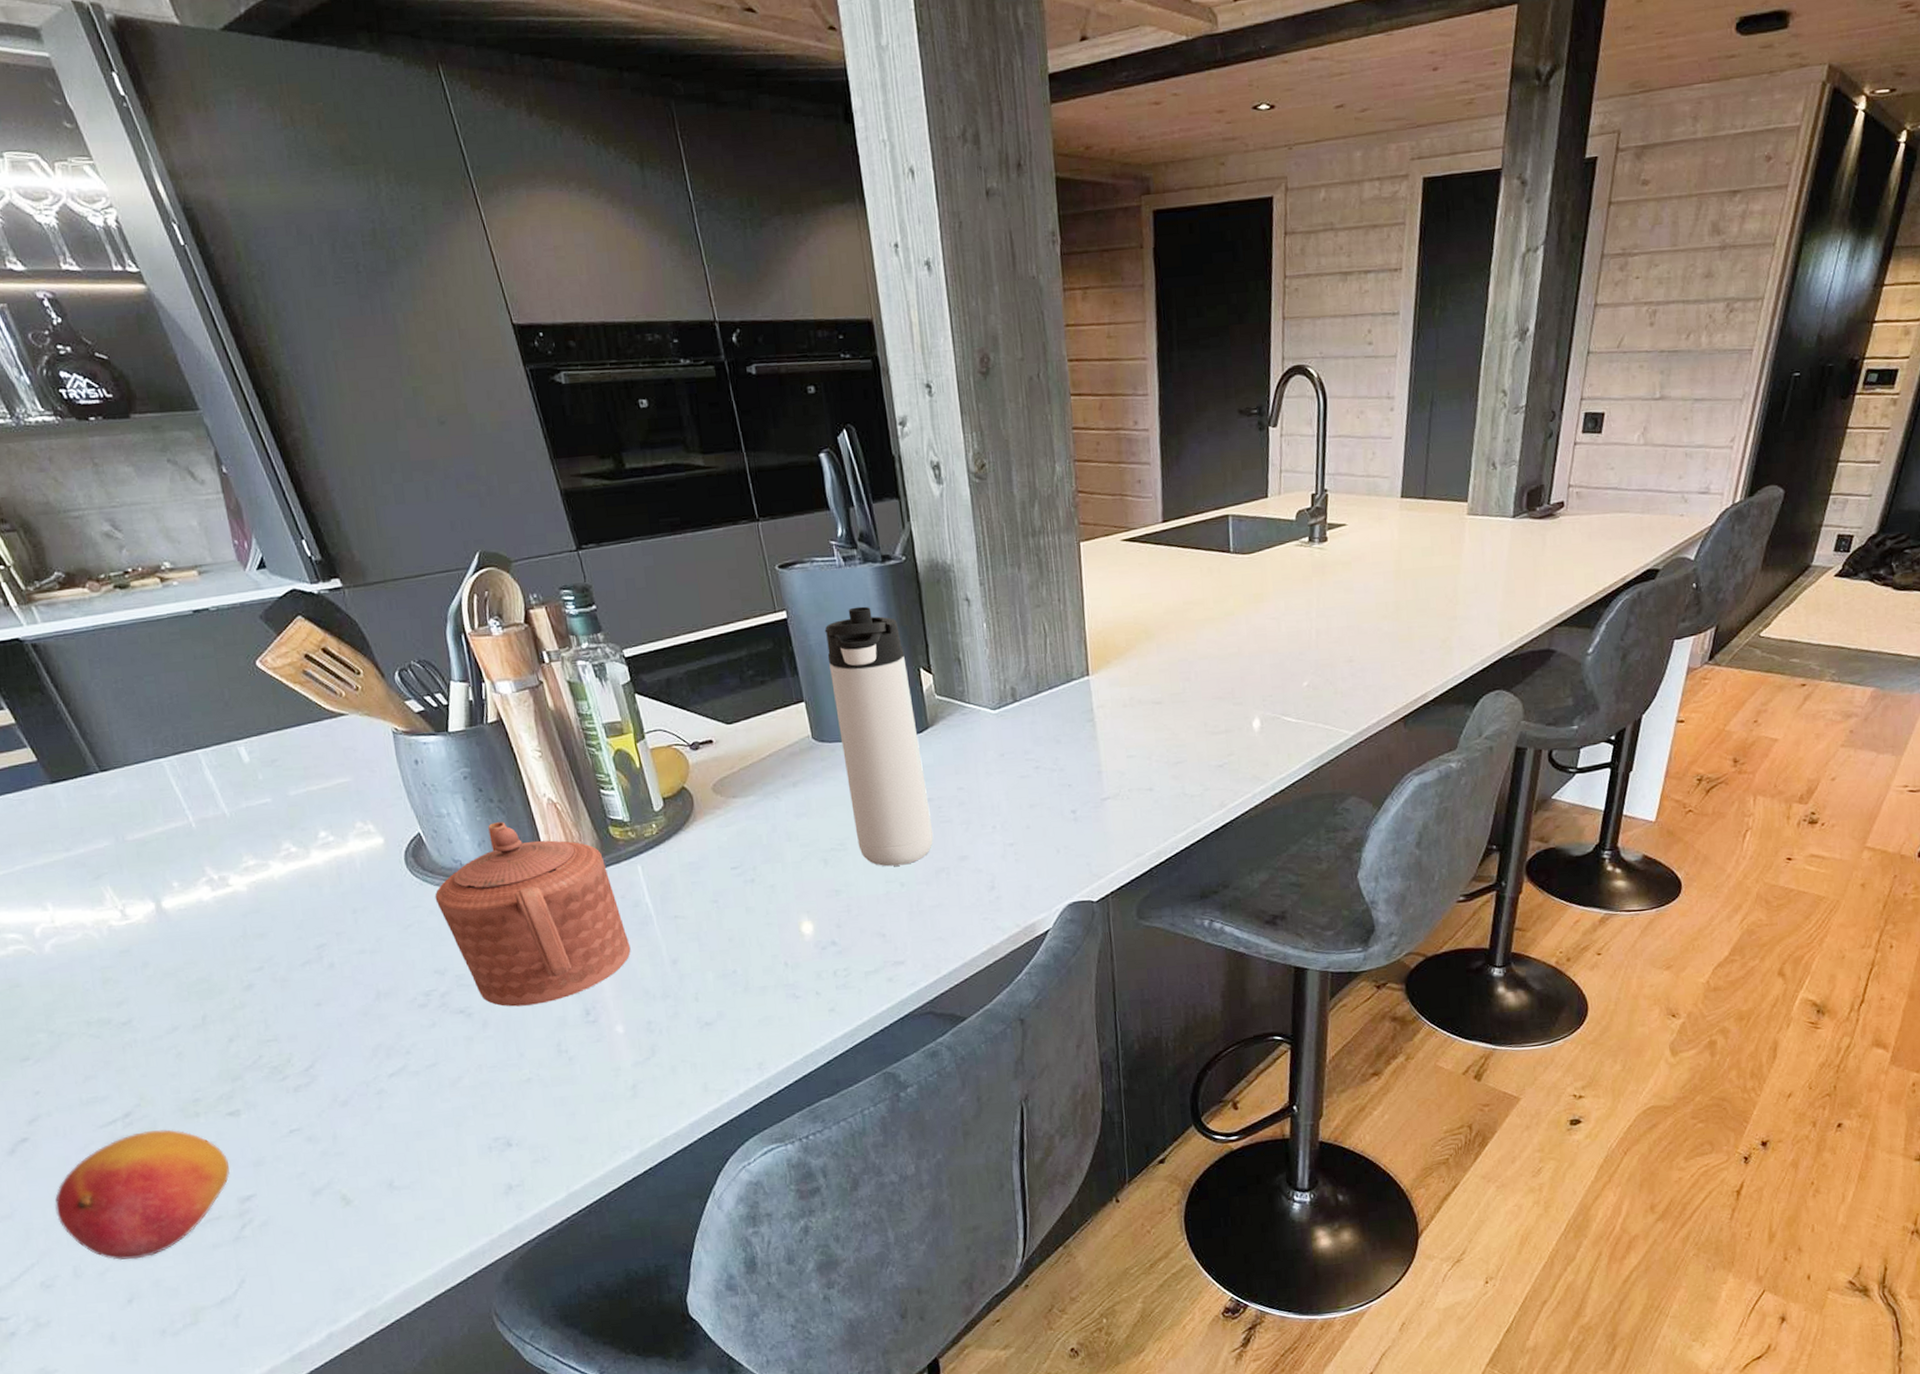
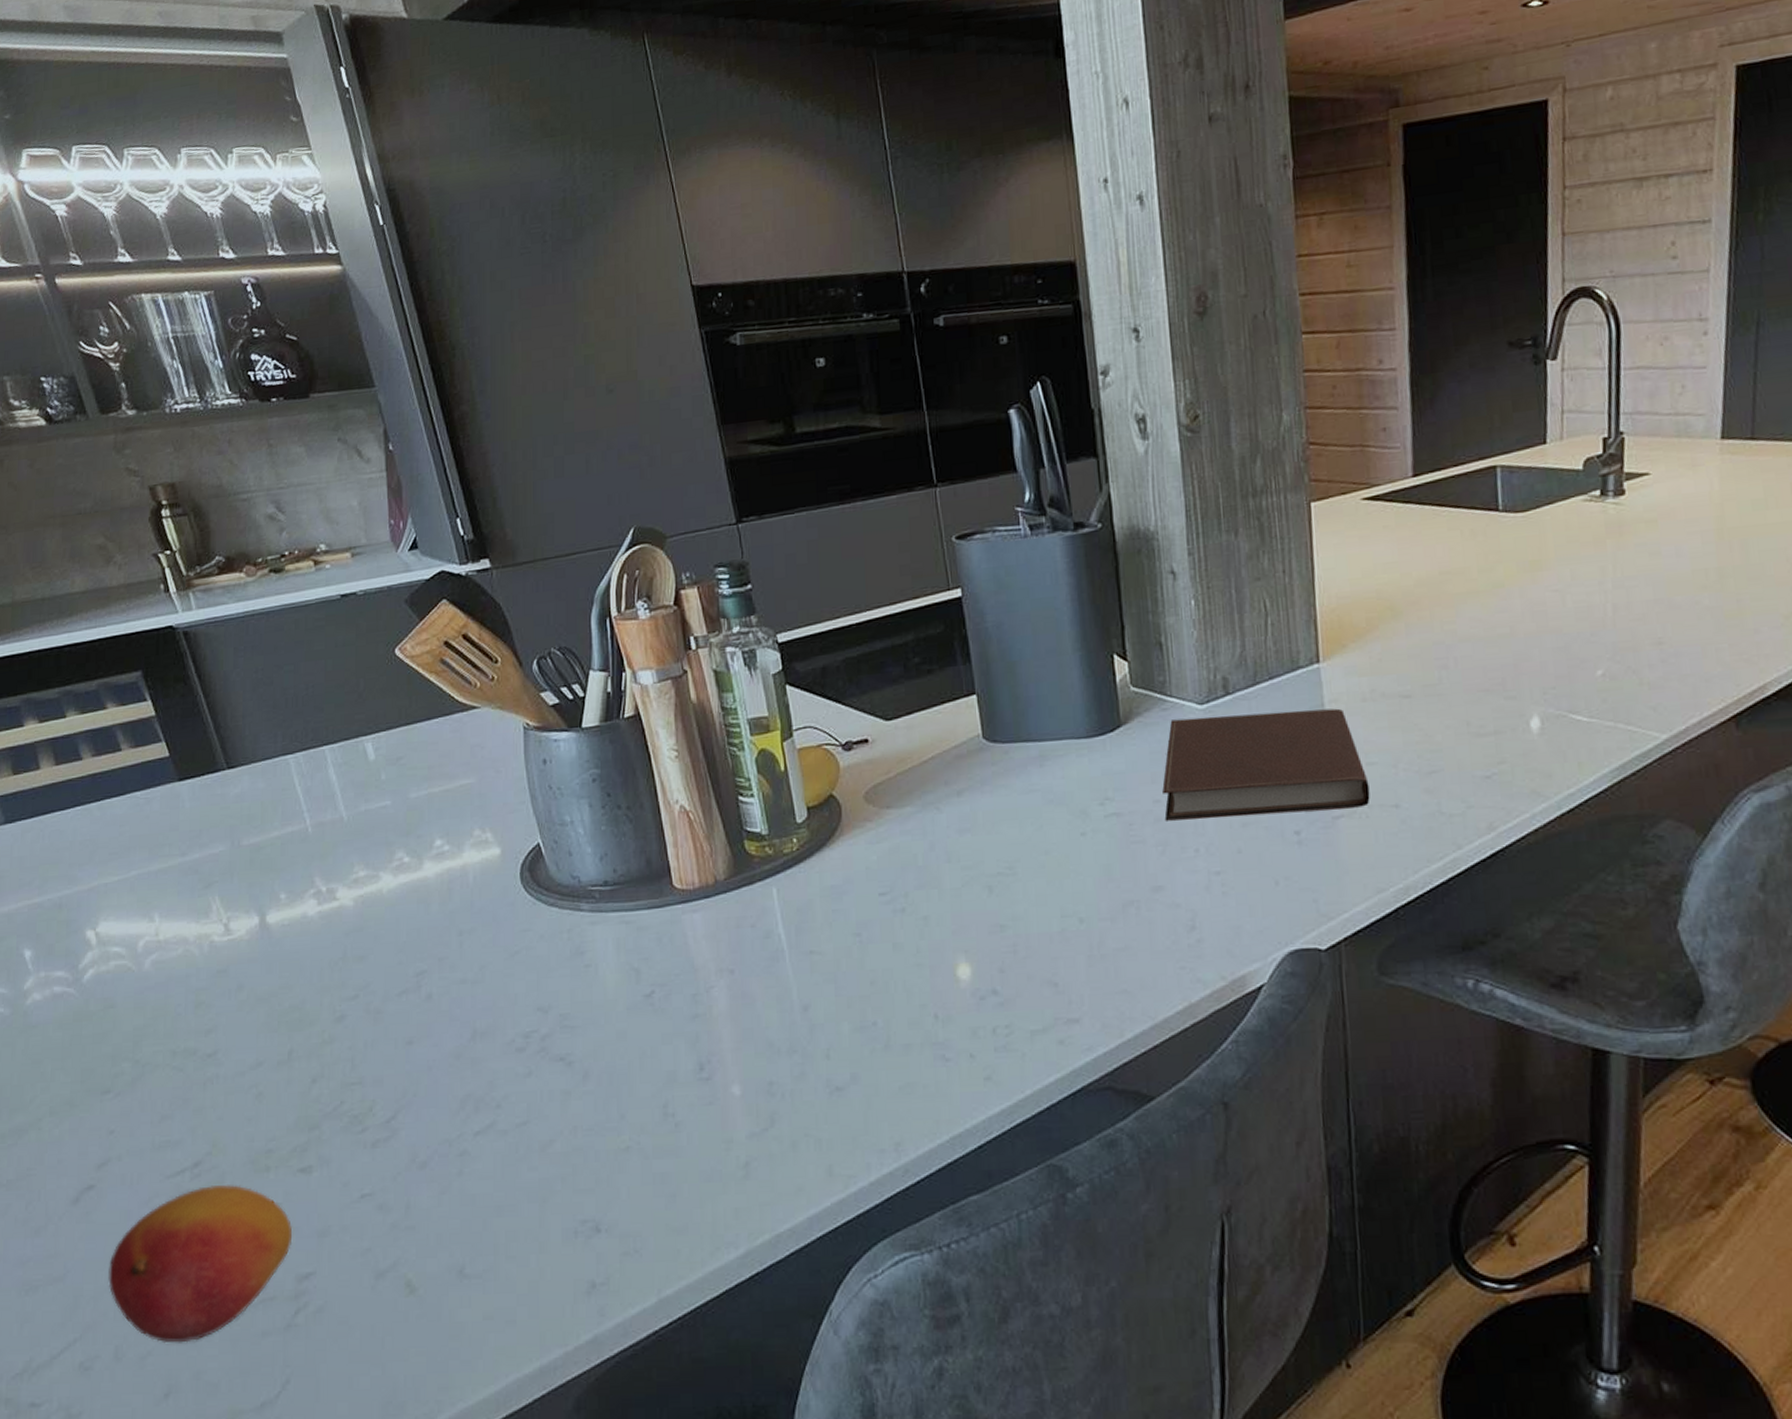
teapot: present [435,822,631,1007] -> none [547,832,757,1056]
thermos bottle: present [824,606,934,867] -> none [1004,581,1122,897]
notebook: none [964,712,1130,804] -> present [1162,708,1370,821]

